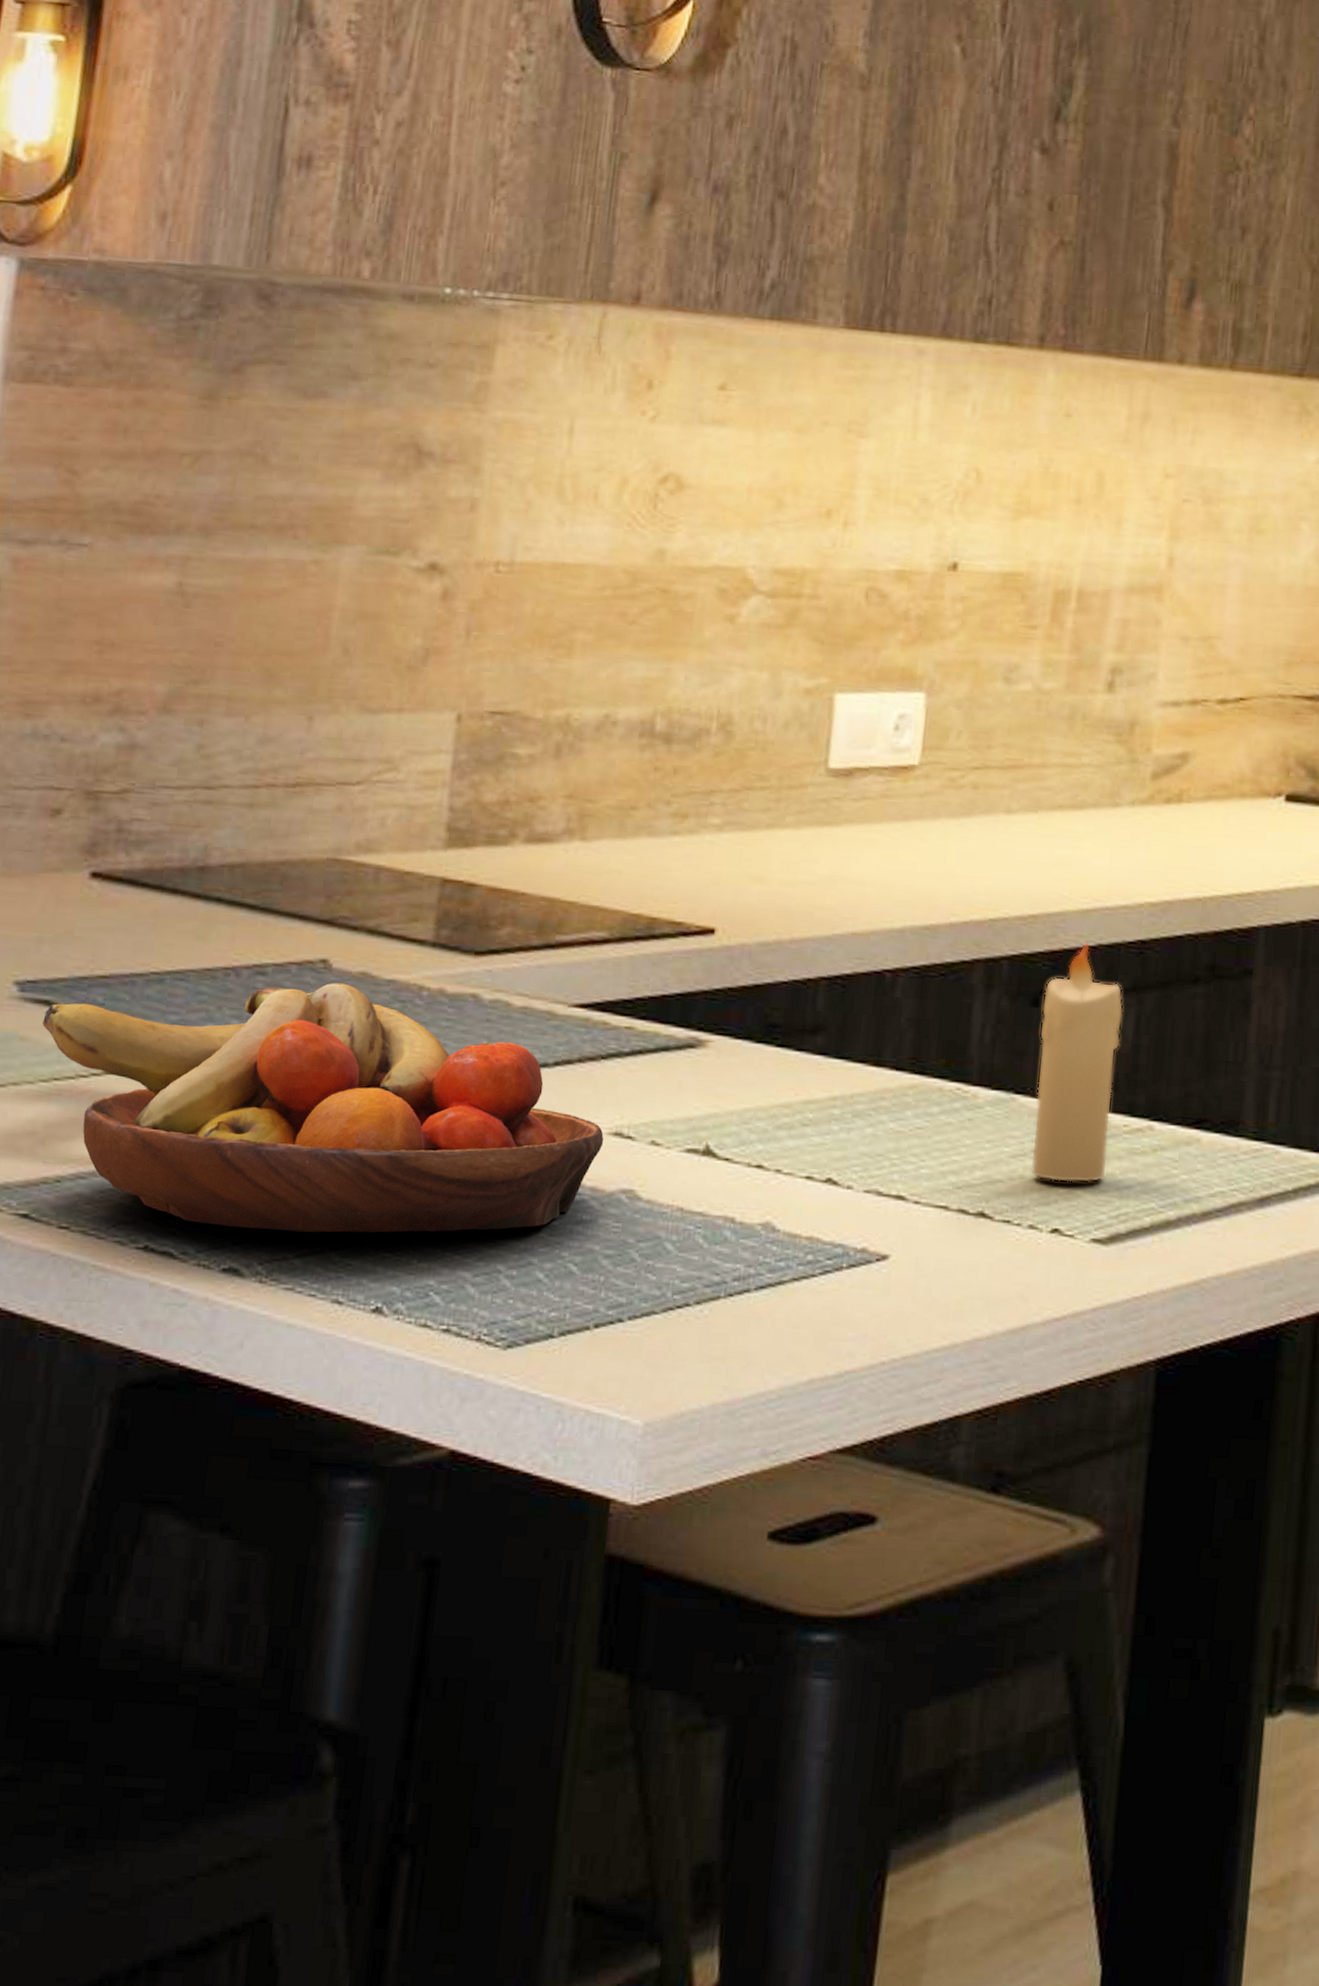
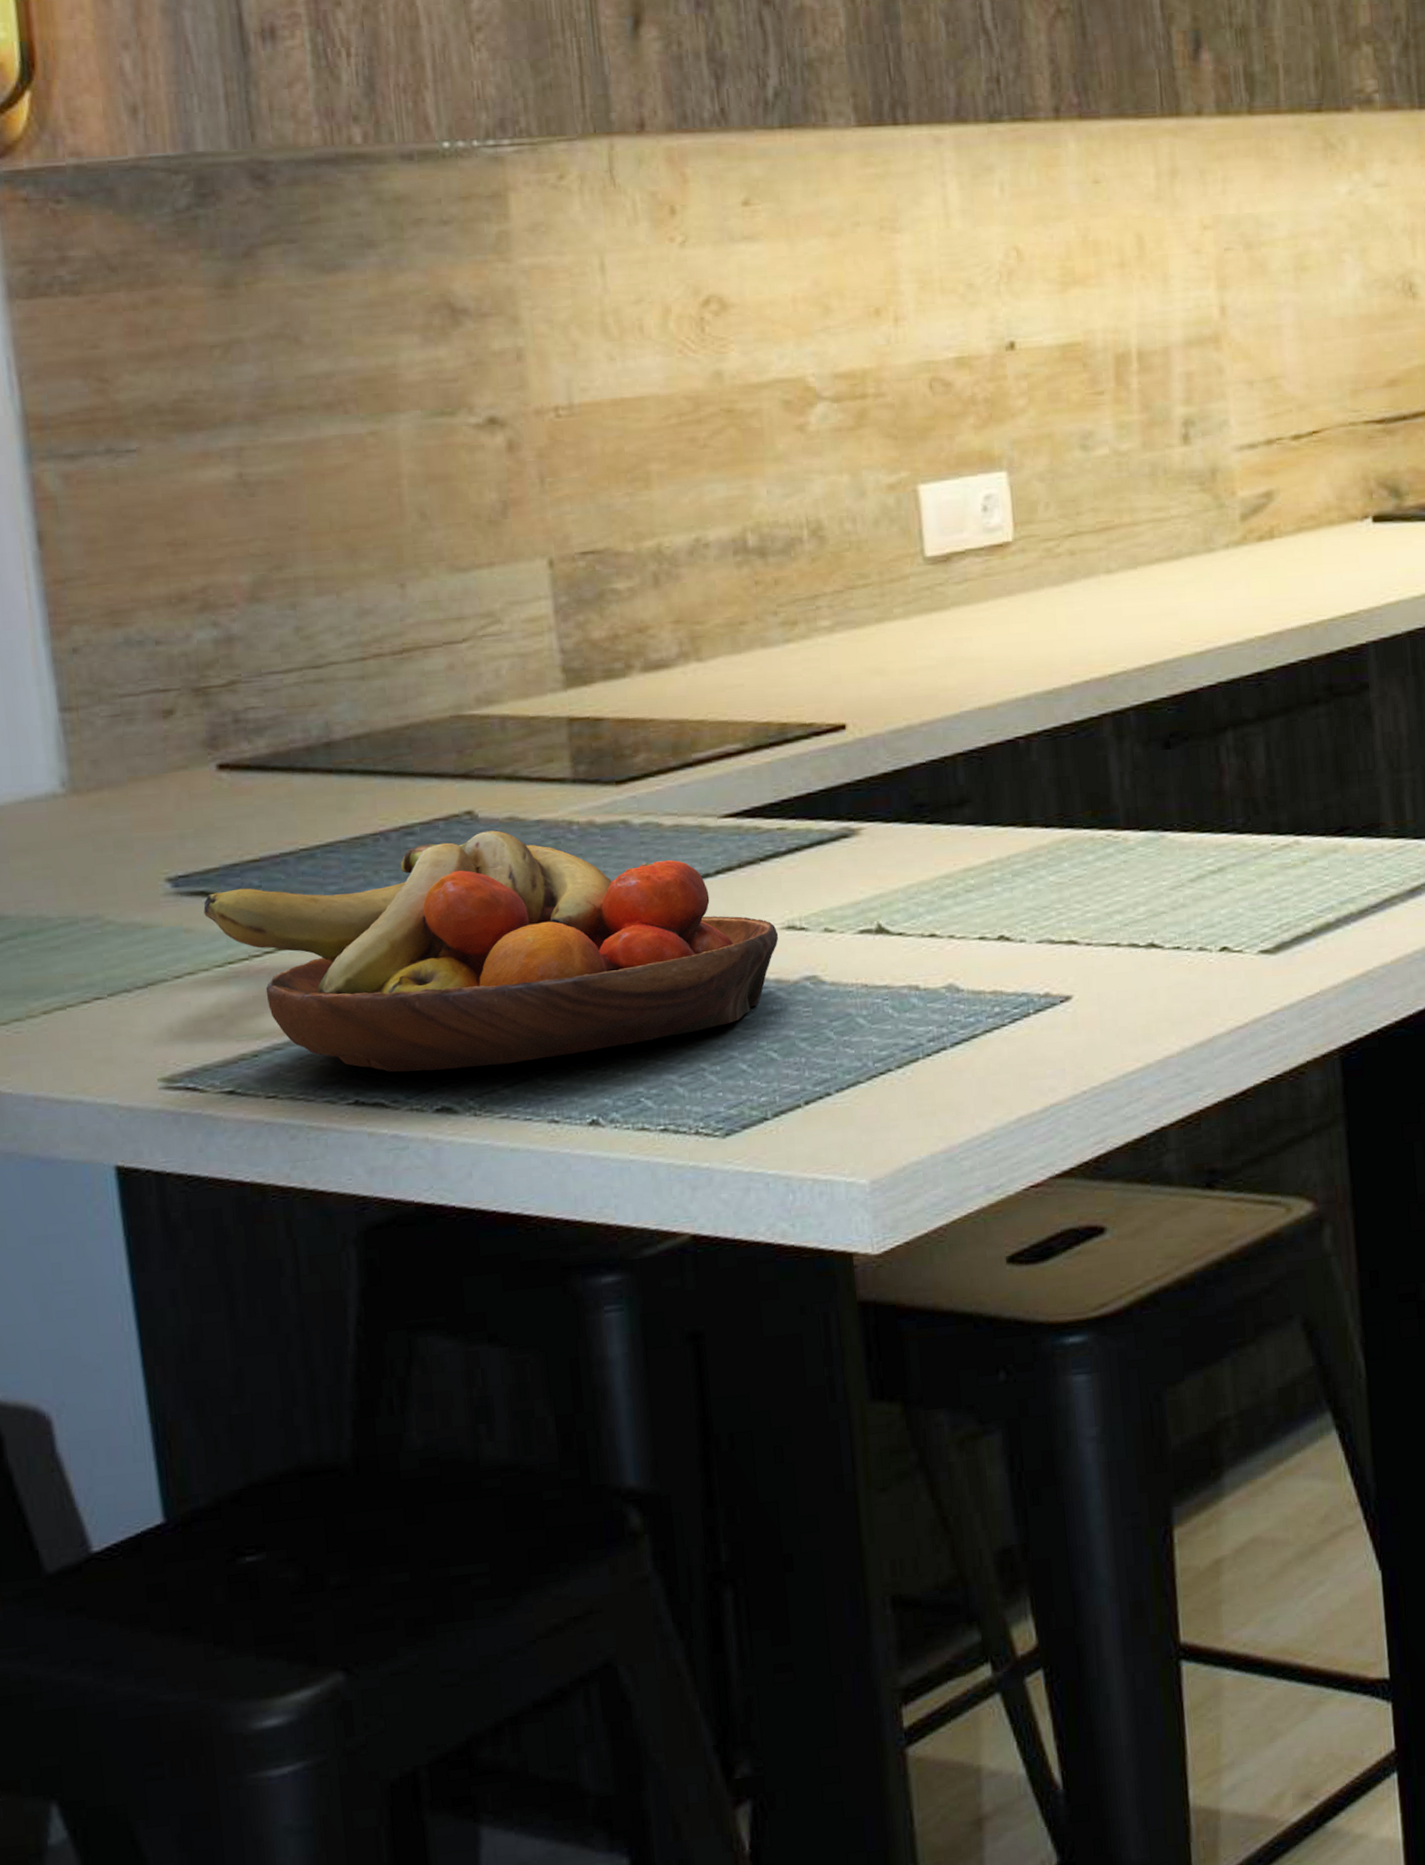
candle: present [1030,940,1124,1183] -> none [1173,680,1262,906]

